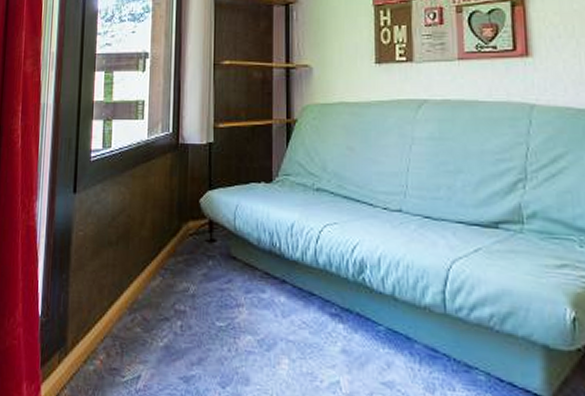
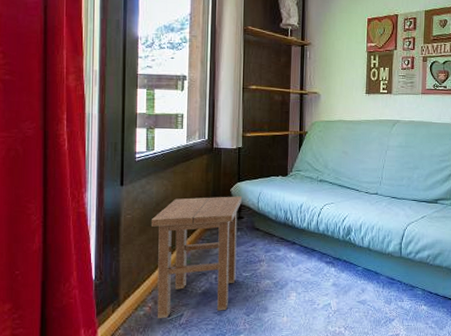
stool: none [105,209,214,380] -> present [150,196,242,319]

